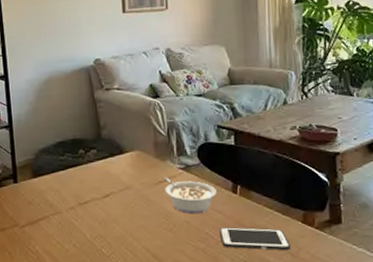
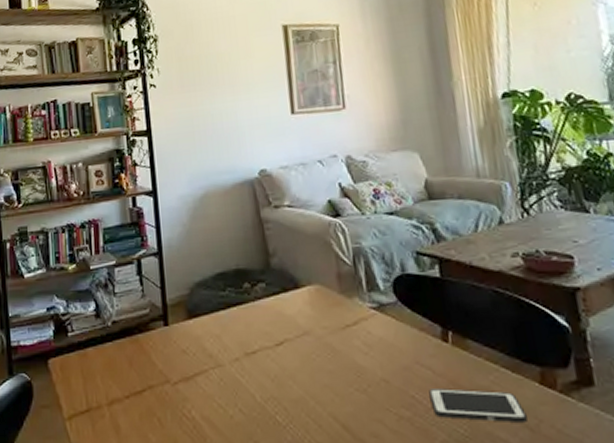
legume: present [163,177,217,214] -> none [351,319,422,369]

